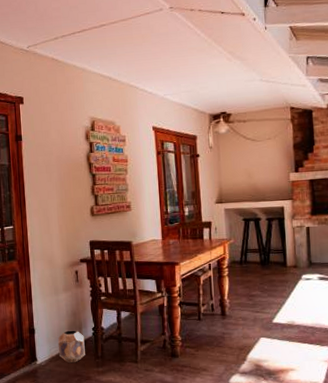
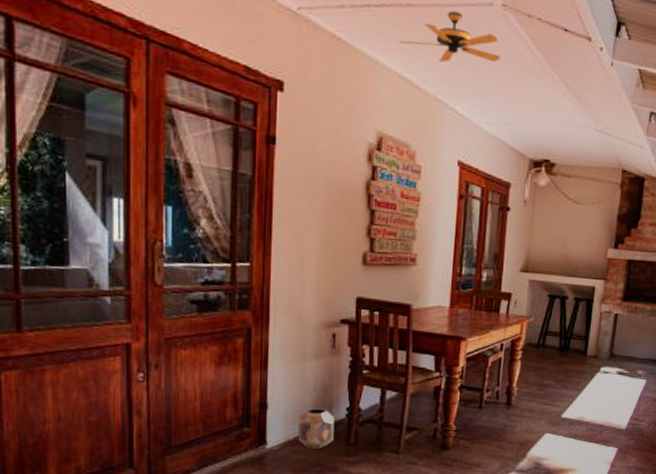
ceiling fan: none [97,21,174,59] -> present [399,11,500,63]

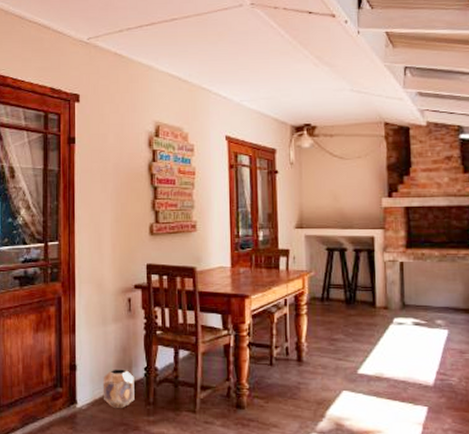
ceiling fan: present [399,11,500,63] -> none [167,17,254,58]

